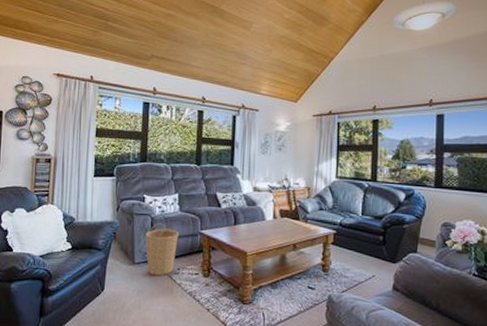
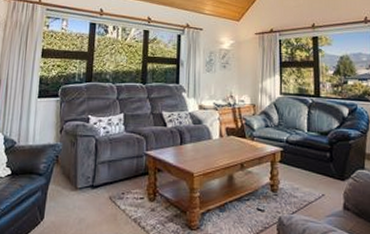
basket: present [145,223,179,276] -> none [89,145,124,202]

